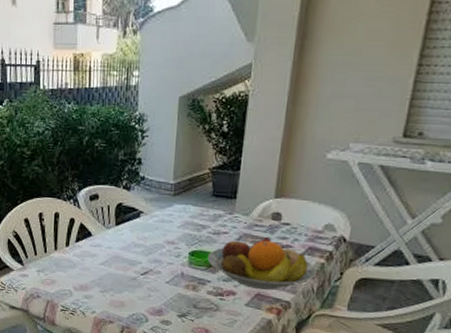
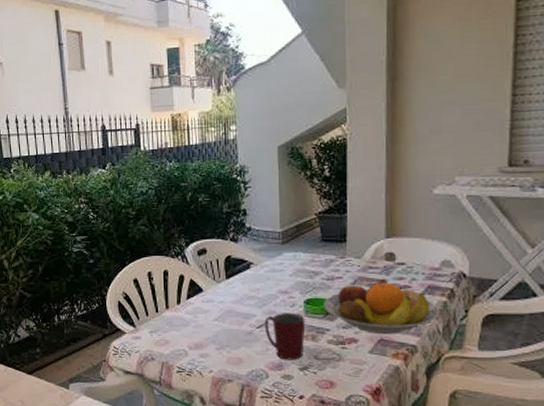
mug: none [148,262,189,308] -> present [264,313,306,360]

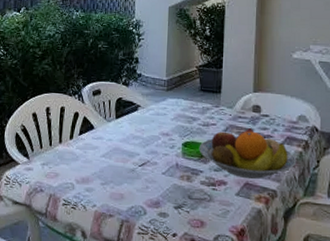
mug: present [264,313,306,360] -> none [146,153,183,199]

